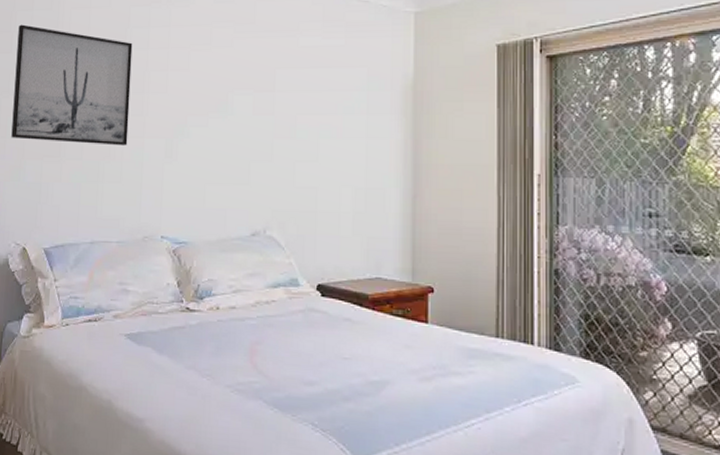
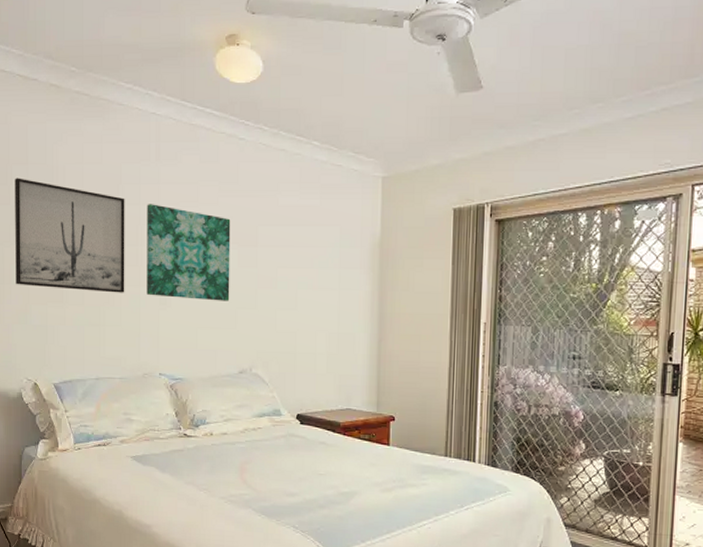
wall art: none [151,48,246,153] -> present [146,204,231,301]

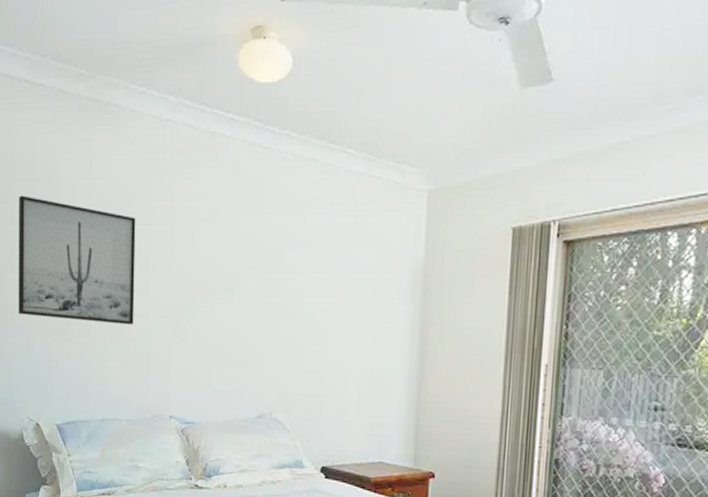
wall art: present [146,204,231,301] -> none [157,224,252,335]

